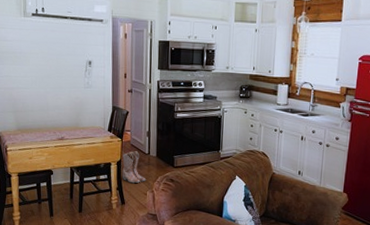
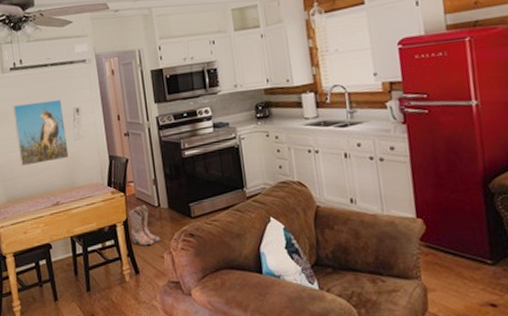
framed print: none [31,47,78,103] -> present [13,99,69,166]

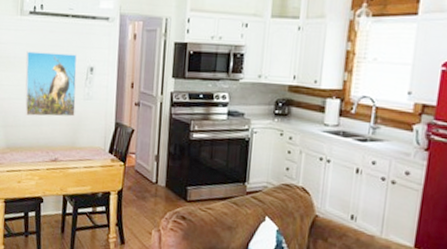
boots: present [128,205,161,246] -> none [122,178,152,219]

